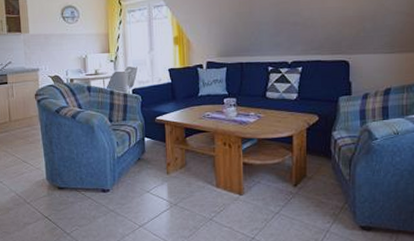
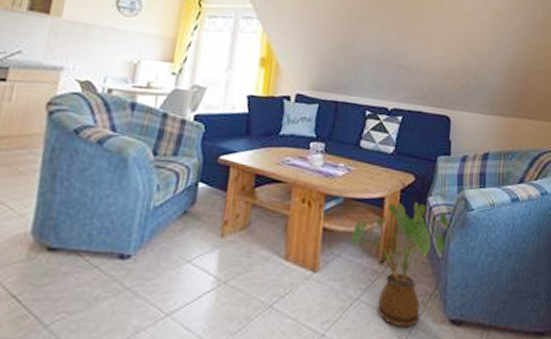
house plant: none [268,136,358,233] -> present [351,201,453,328]

